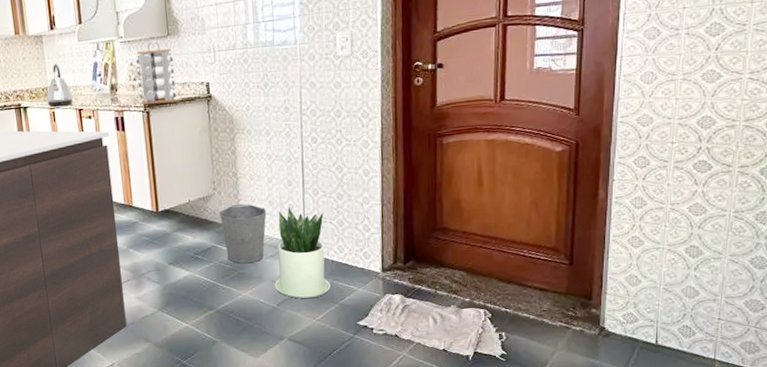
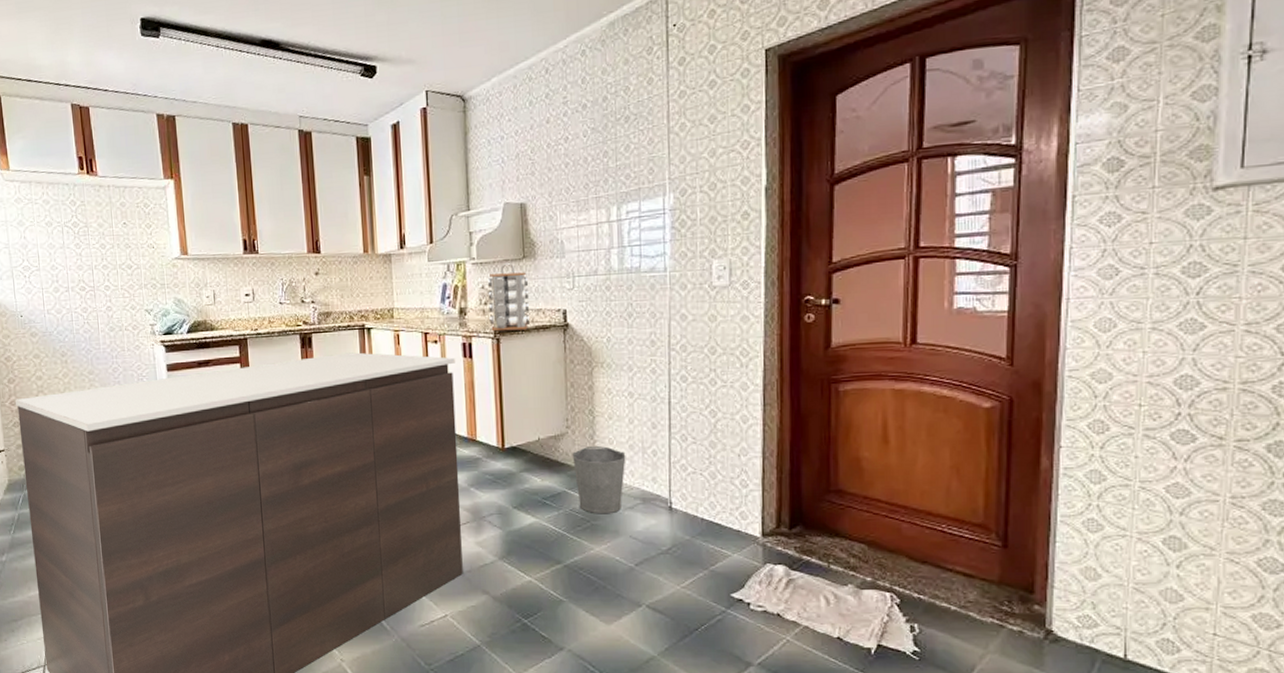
kettle: present [46,63,74,108] -> none [391,284,421,330]
planter: present [274,207,331,299] -> none [633,453,699,561]

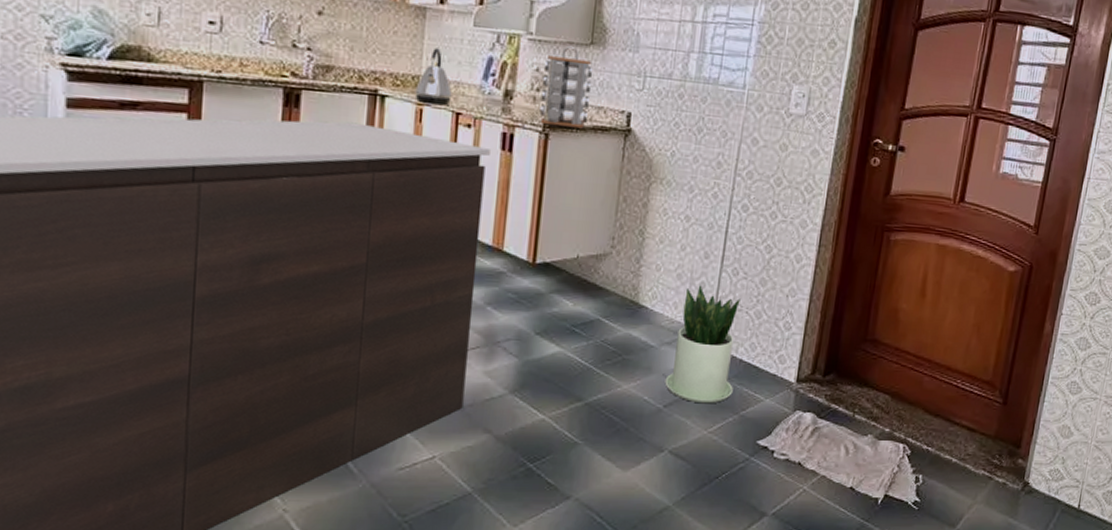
kettle: none [391,284,421,330] -> present [414,47,453,106]
bucket: present [572,446,626,514] -> none [612,271,672,349]
planter: none [633,453,699,561] -> present [665,285,740,404]

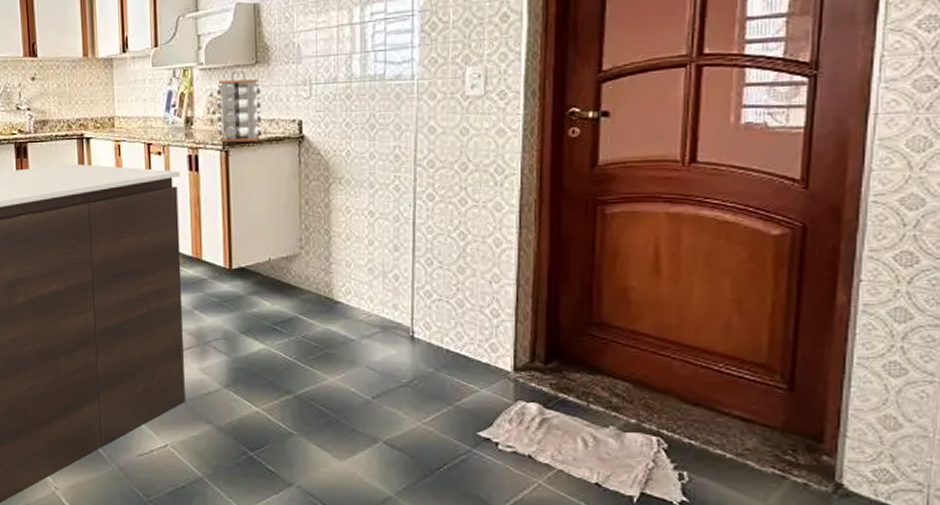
kettle: present [414,47,453,106] -> none [112,91,143,140]
planter: present [665,285,740,404] -> none [370,278,443,395]

